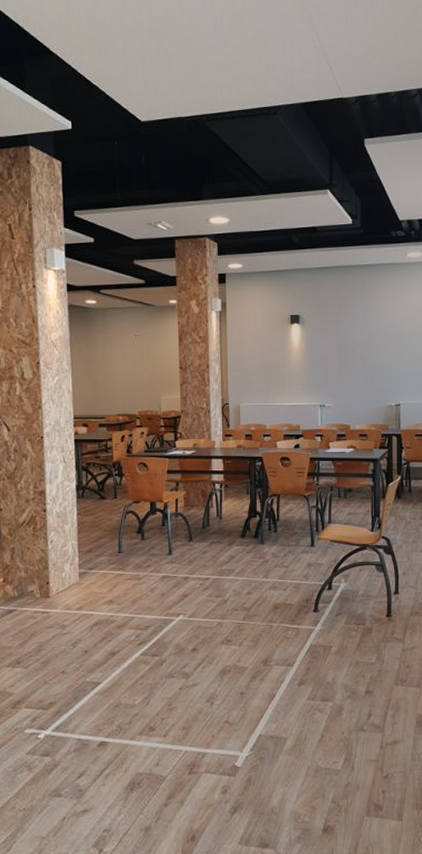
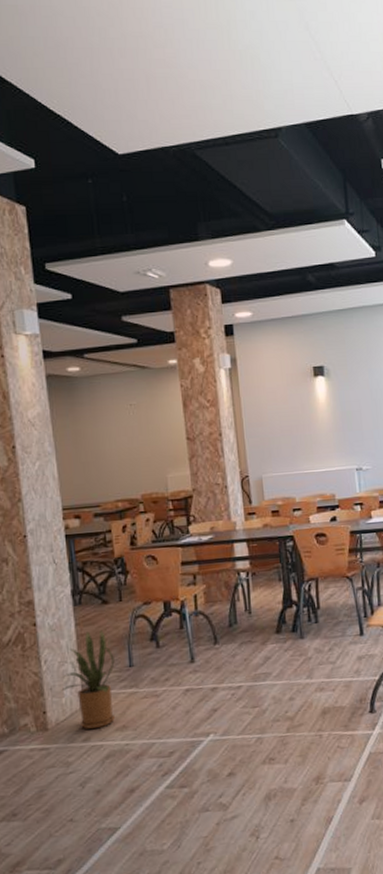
house plant: none [61,520,107,600] -> present [58,630,115,729]

